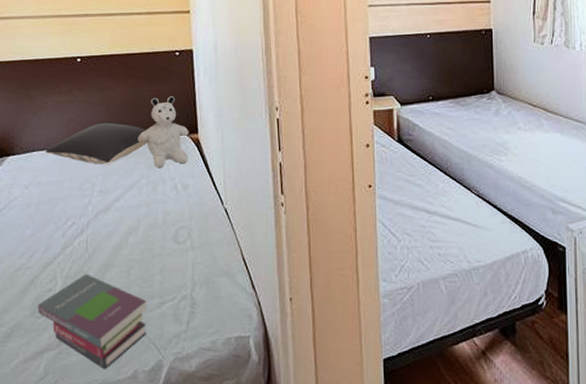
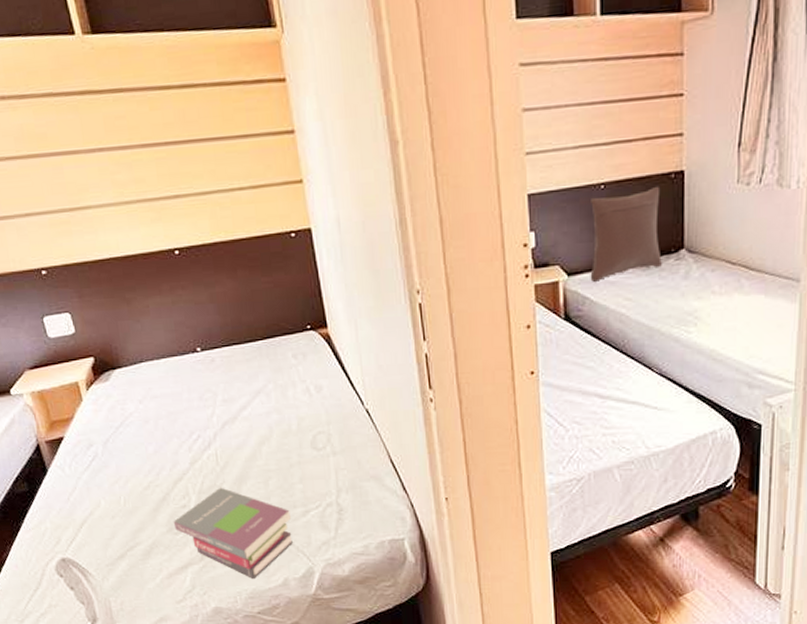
pillow: present [45,122,148,165] -> none [155,322,270,372]
stuffed animal: present [138,96,189,167] -> none [258,287,319,370]
pillow: none [419,39,477,112] -> present [590,186,662,282]

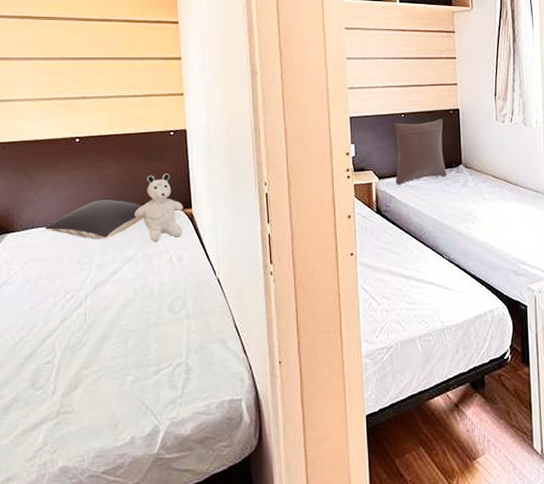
pillow: none [155,322,270,372] -> present [44,199,144,240]
books: present [173,487,293,579] -> none [36,344,144,436]
stuffed animal: none [258,287,319,370] -> present [134,174,183,241]

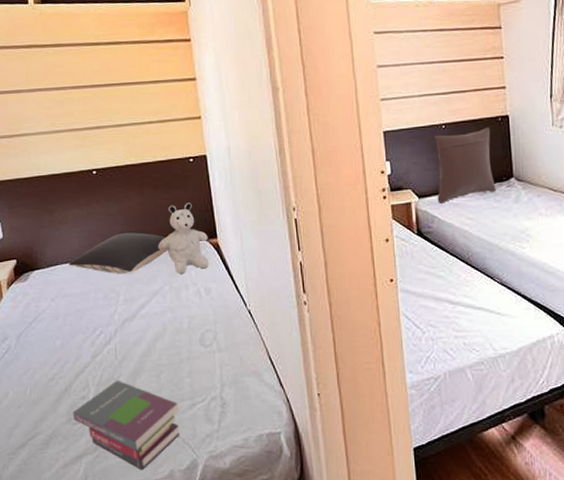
books: none [36,344,144,436] -> present [72,380,179,470]

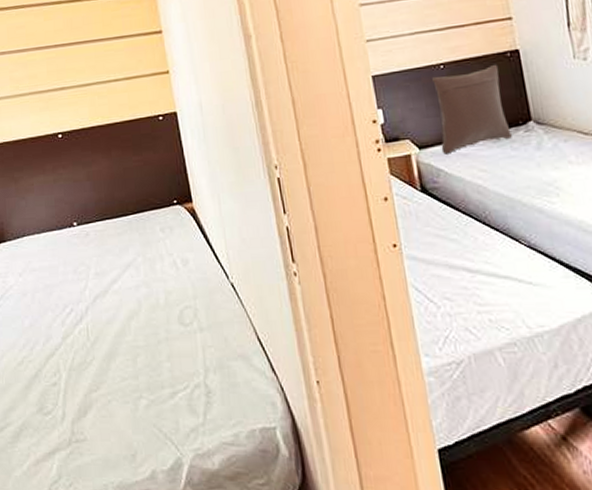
pillow: present [68,231,168,274] -> none [35,197,140,245]
books: present [72,380,179,470] -> none [43,364,160,469]
stuffed animal: present [158,203,209,274] -> none [129,164,185,243]

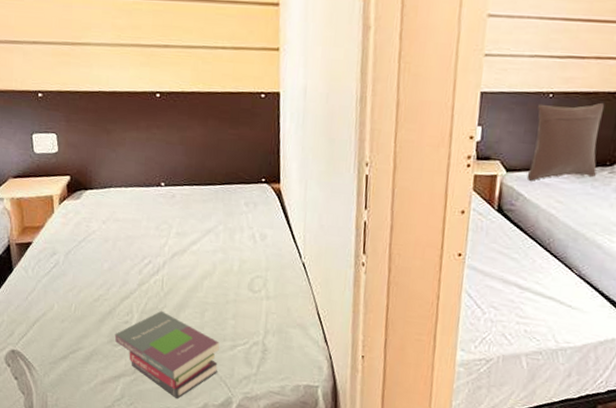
books: none [43,364,160,469] -> present [114,310,219,399]

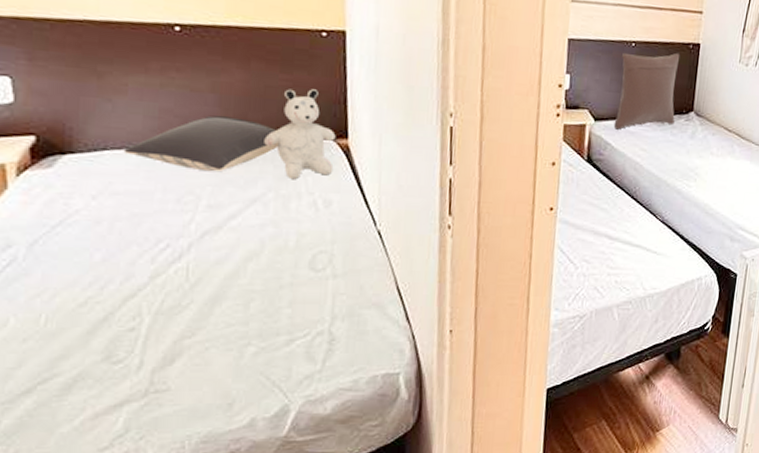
books: present [114,310,219,399] -> none [113,308,271,419]
pillow: none [122,163,227,207] -> present [123,115,278,172]
stuffed animal: none [217,141,271,215] -> present [264,89,336,179]

